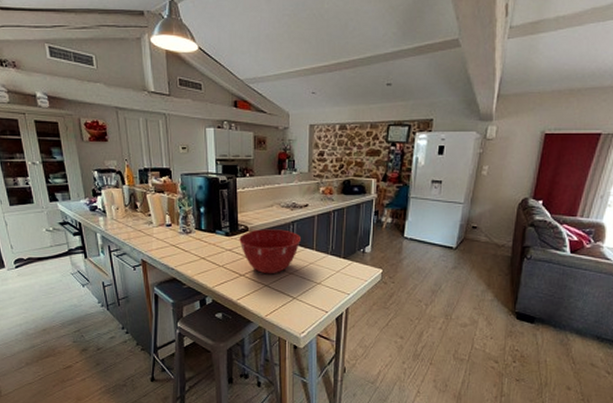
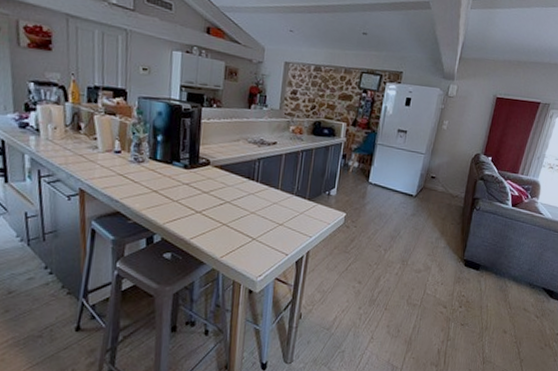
mixing bowl: present [239,229,301,274] -> none [198,164,266,213]

